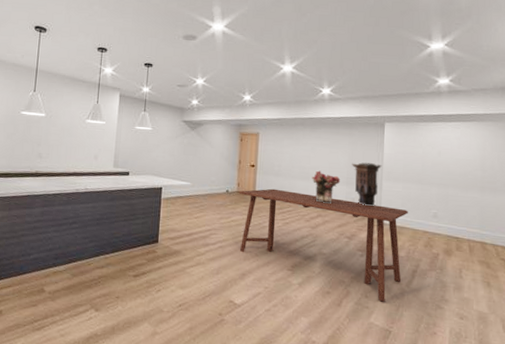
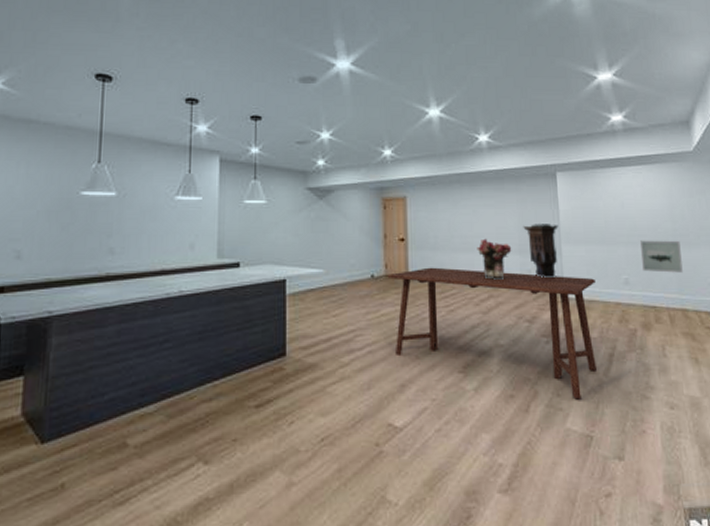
wall art: none [451,183,487,213] -> present [640,240,683,273]

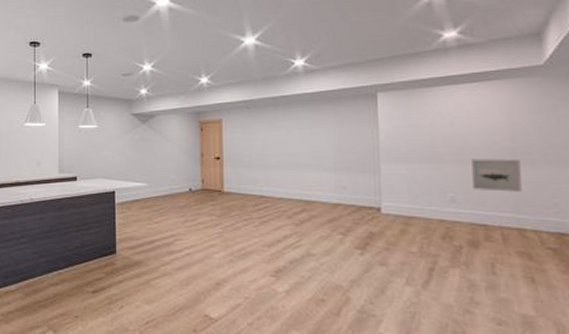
dining table: present [387,267,596,400] -> none [204,183,417,309]
bouquet: present [477,238,512,280] -> none [290,157,327,195]
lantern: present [523,224,559,279] -> none [339,143,378,195]

